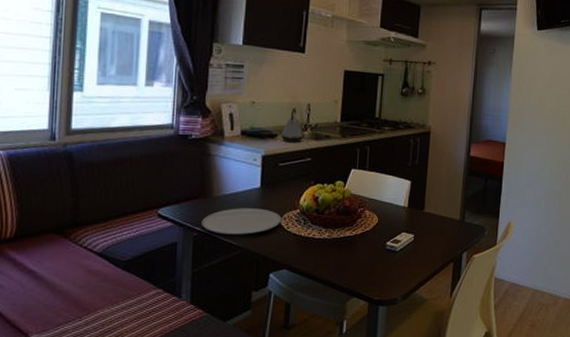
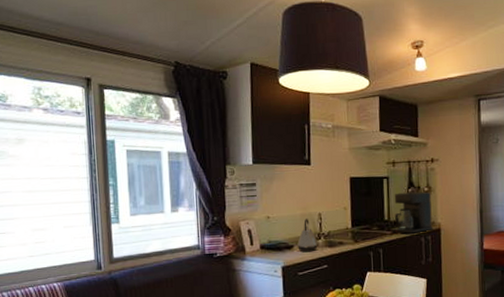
coffee maker: none [380,91,424,135] -> present [391,191,434,235]

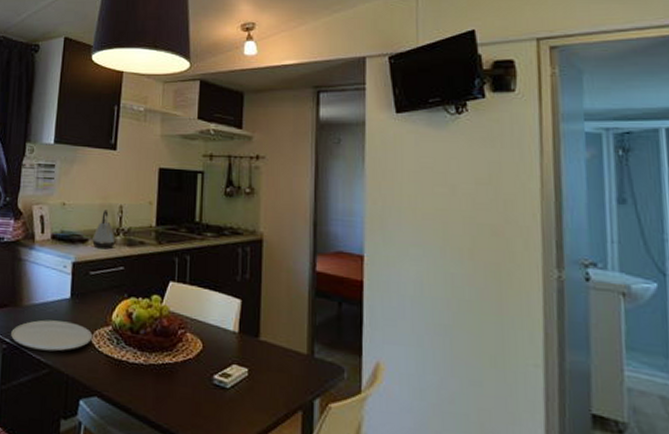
coffee maker: present [391,191,434,235] -> none [202,191,254,243]

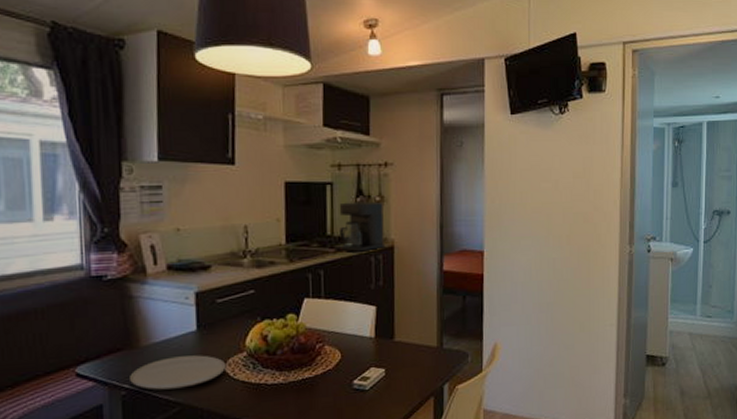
kettle: present [92,209,116,249] -> none [216,231,243,274]
coffee maker: none [202,191,254,243] -> present [334,201,386,253]

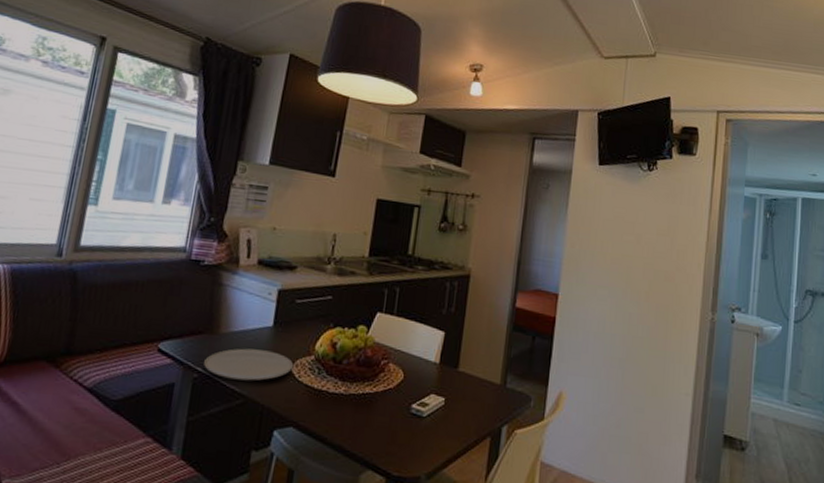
coffee maker: present [334,201,386,253] -> none [413,225,465,277]

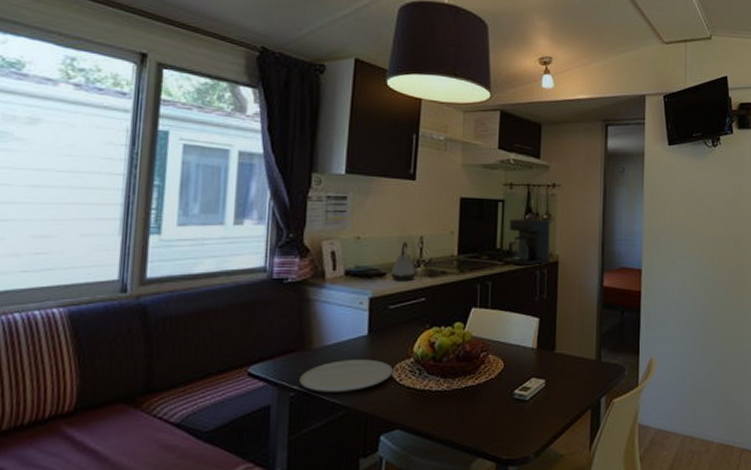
kettle: none [301,237,327,278] -> present [391,241,417,282]
coffee maker: none [413,225,465,277] -> present [503,218,551,267]

